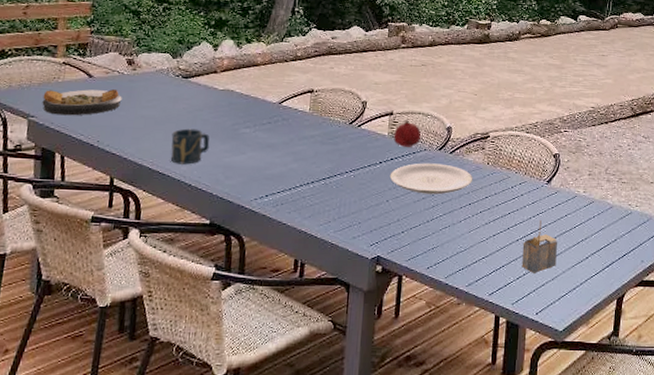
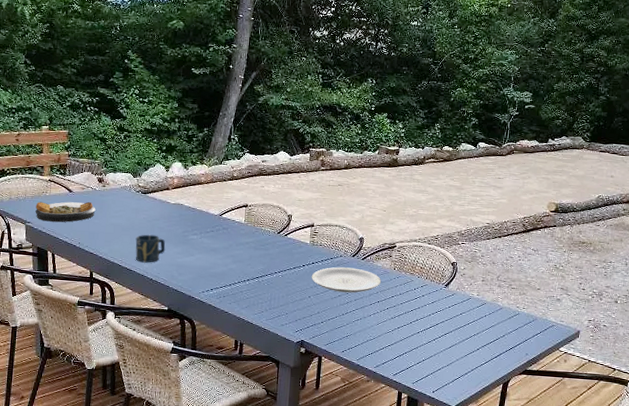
fruit: present [393,120,422,147] -> none [314,231,338,254]
architectural model: present [521,220,557,273] -> none [421,317,453,360]

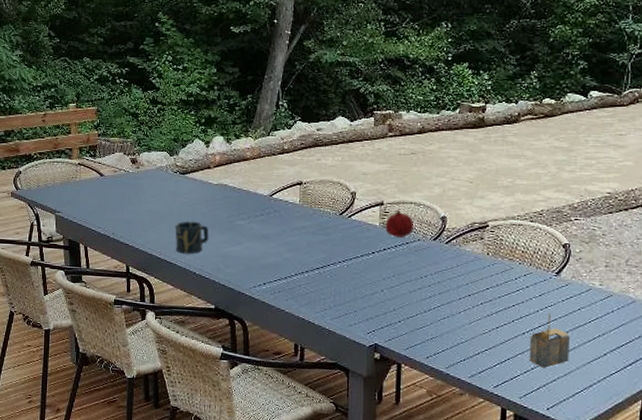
plate: present [35,202,96,223] -> none [65,187,130,211]
plate: present [311,267,382,293] -> none [383,253,472,285]
fruit: none [314,231,338,254] -> present [385,210,415,237]
architectural model: none [421,317,453,360] -> present [529,314,569,368]

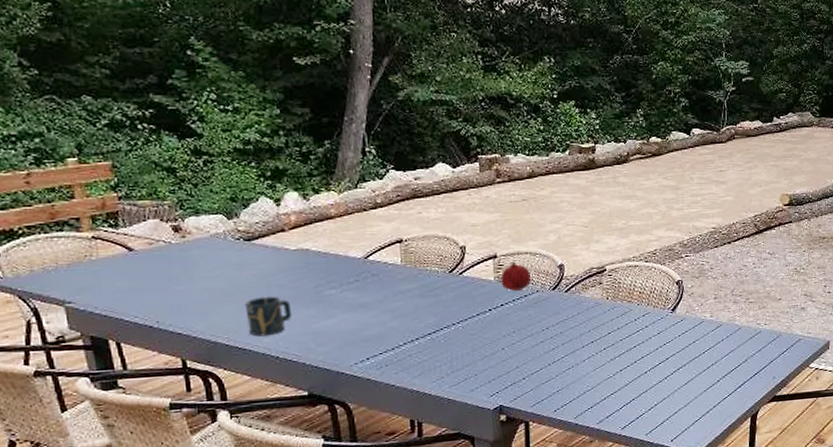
architectural model: present [529,314,569,368] -> none [651,350,688,403]

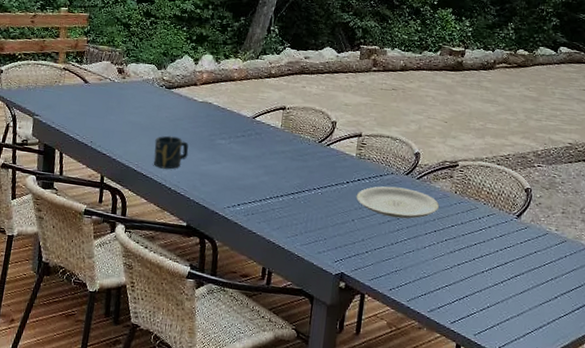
fruit: present [500,261,532,291] -> none [361,142,389,170]
plate: none [502,304,593,338] -> present [356,186,440,219]

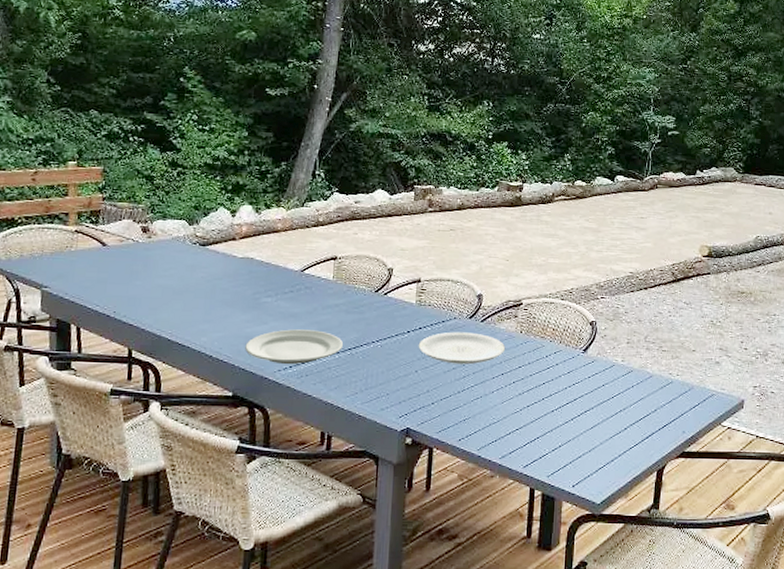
cup: present [154,135,189,169] -> none [190,298,230,335]
plate: none [200,170,287,203] -> present [245,329,343,365]

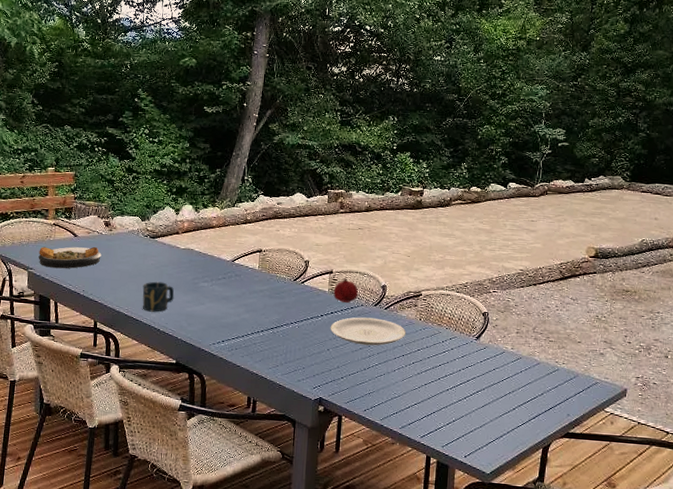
plate: none [55,258,138,286] -> present [38,247,102,269]
cup: none [190,298,230,335] -> present [142,281,175,312]
plate: present [245,329,343,365] -> none [186,309,266,339]
fruit: none [421,287,451,316] -> present [333,278,359,303]

